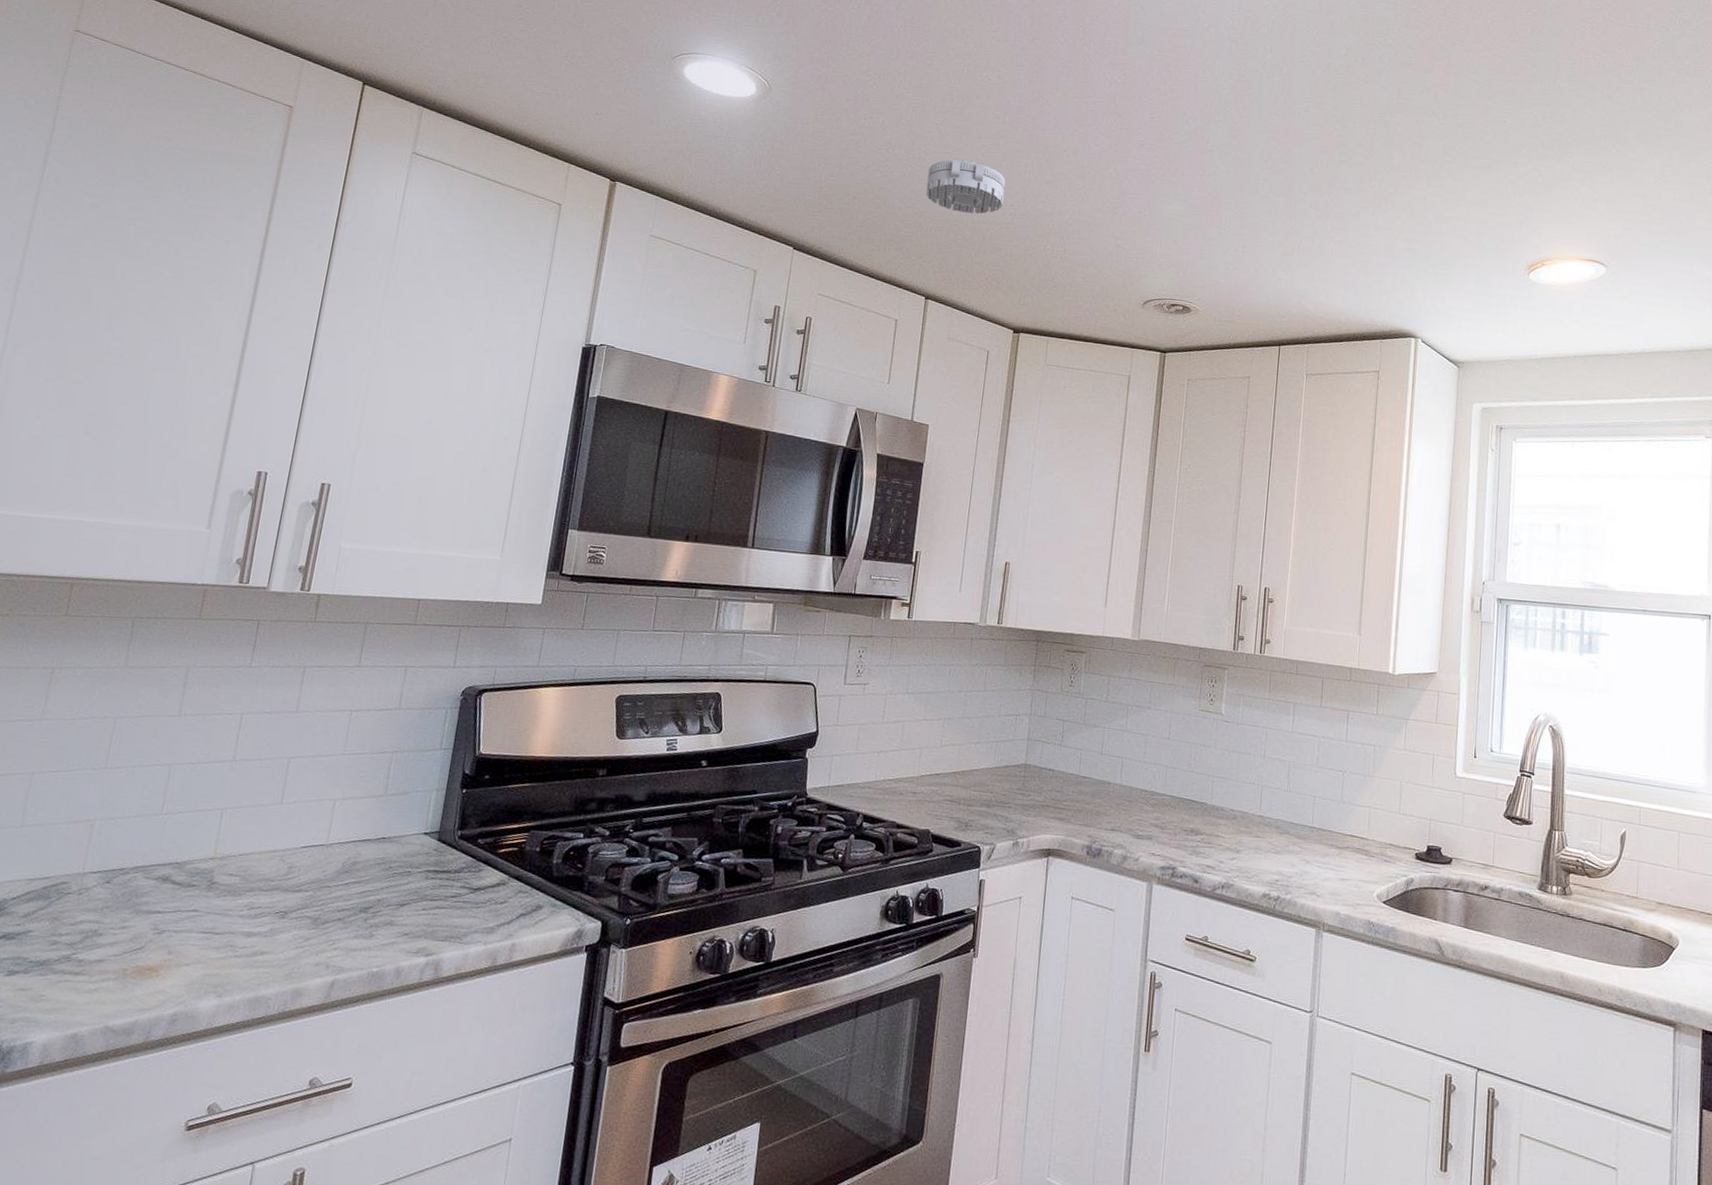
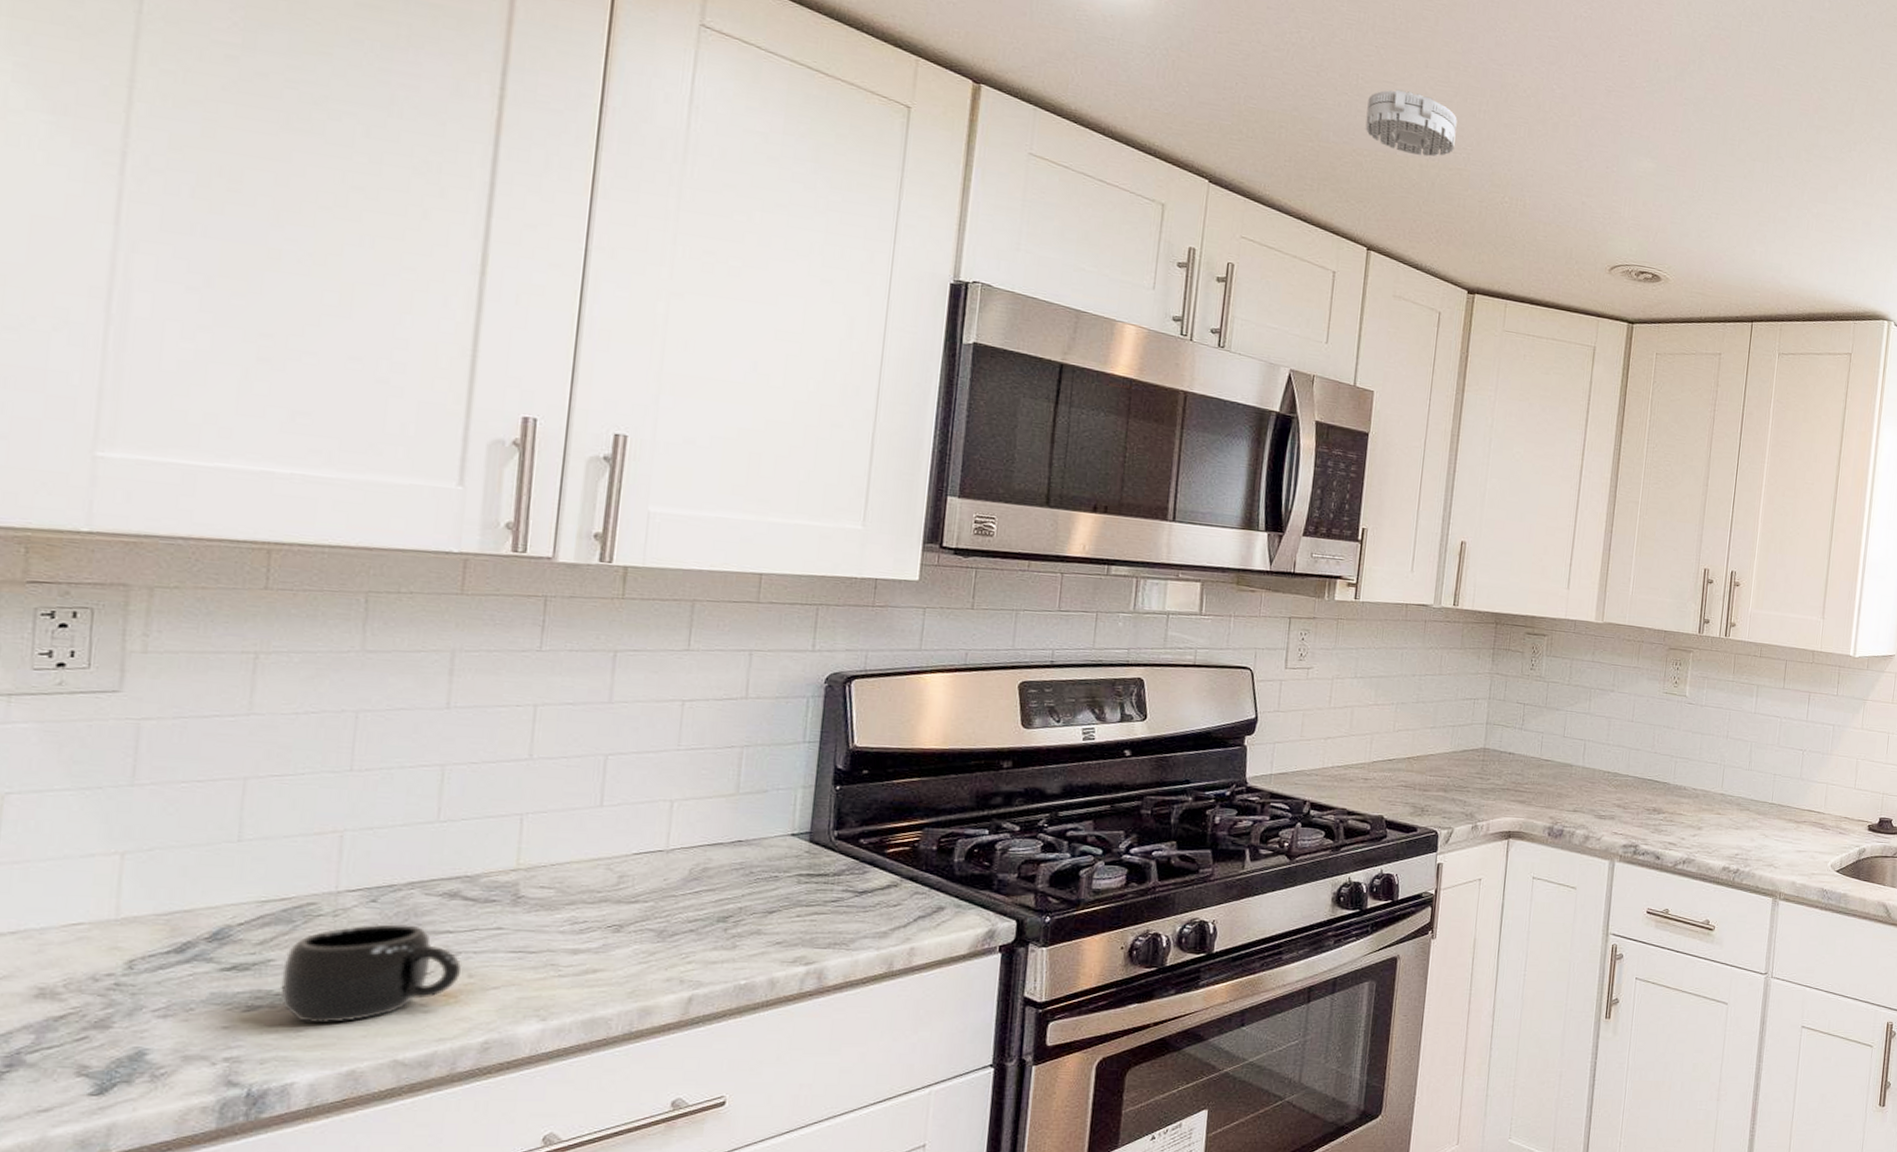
mug: none [32,902,165,990] -> present [280,924,462,1024]

